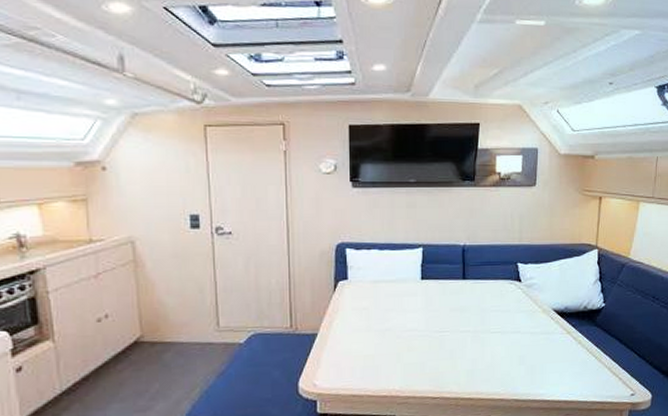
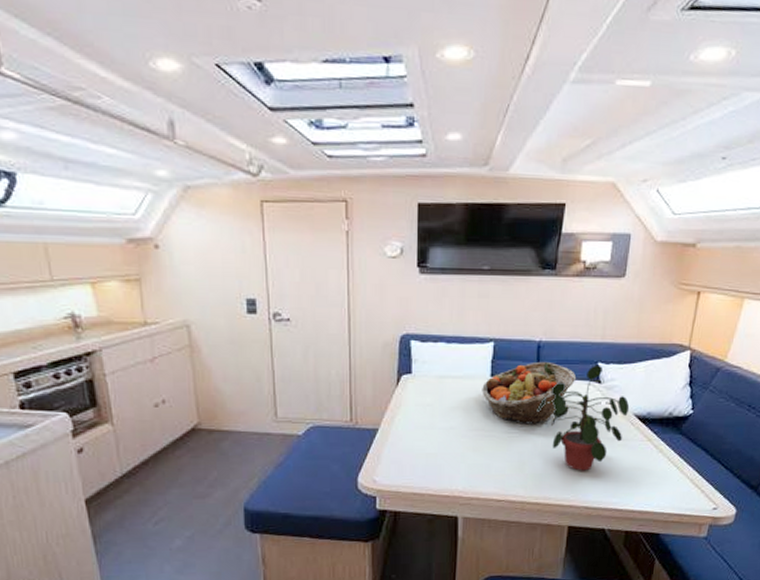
fruit basket: none [413,263,499,324] -> present [482,361,577,425]
potted plant: none [465,265,549,365] -> present [537,364,630,471]

